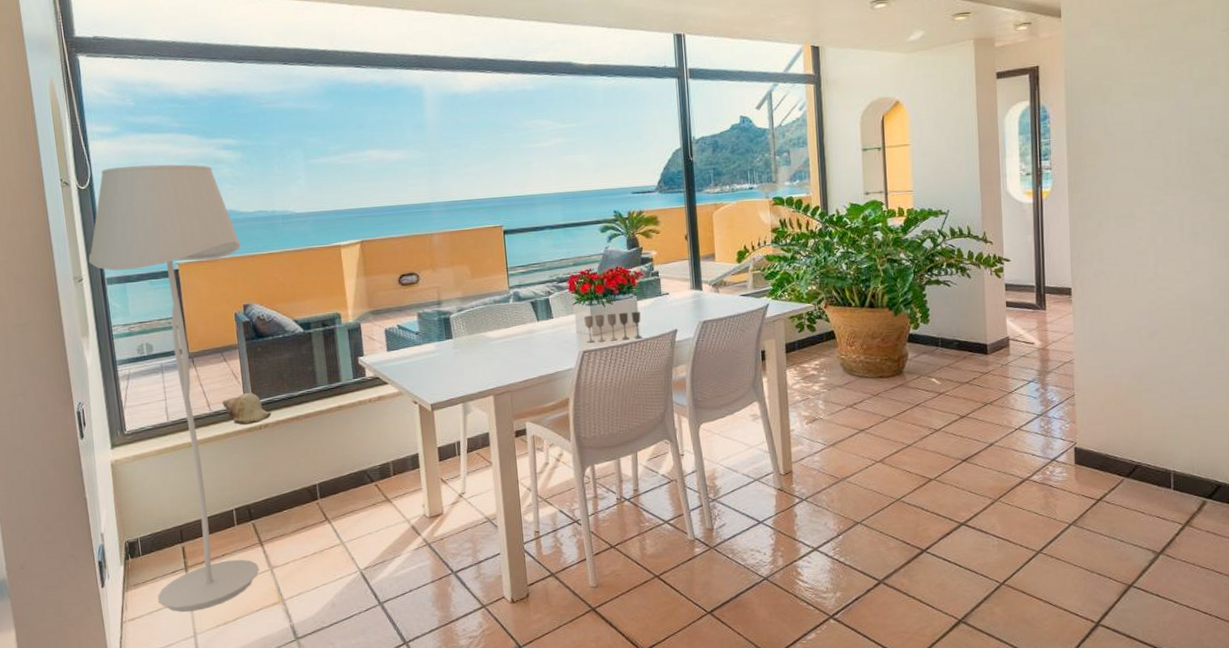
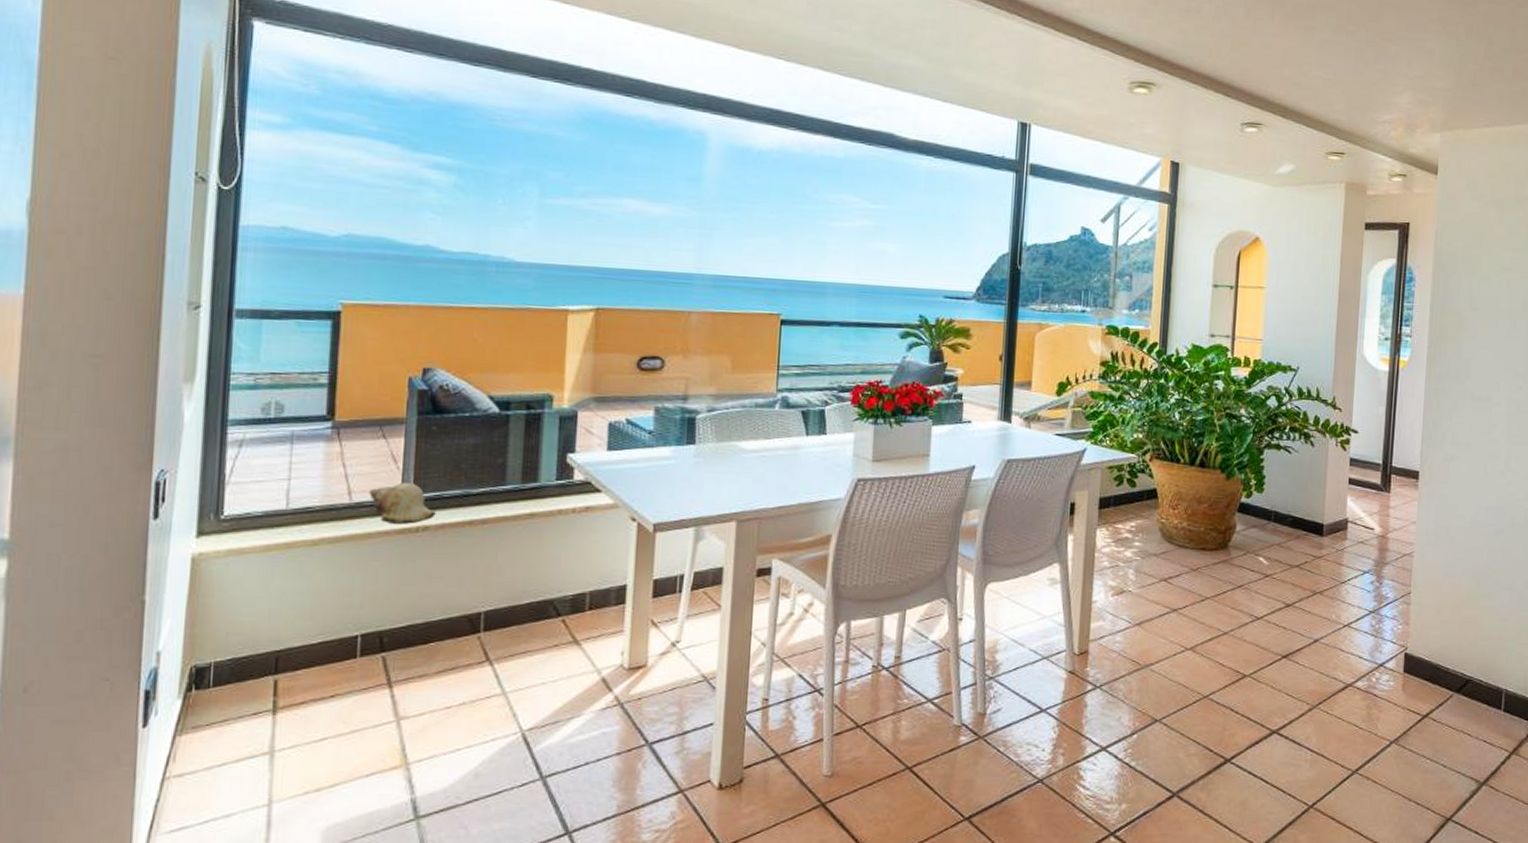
floor lamp: present [88,164,260,612] -> none [214,168,436,769]
wine glass: present [584,311,642,343] -> none [864,436,934,472]

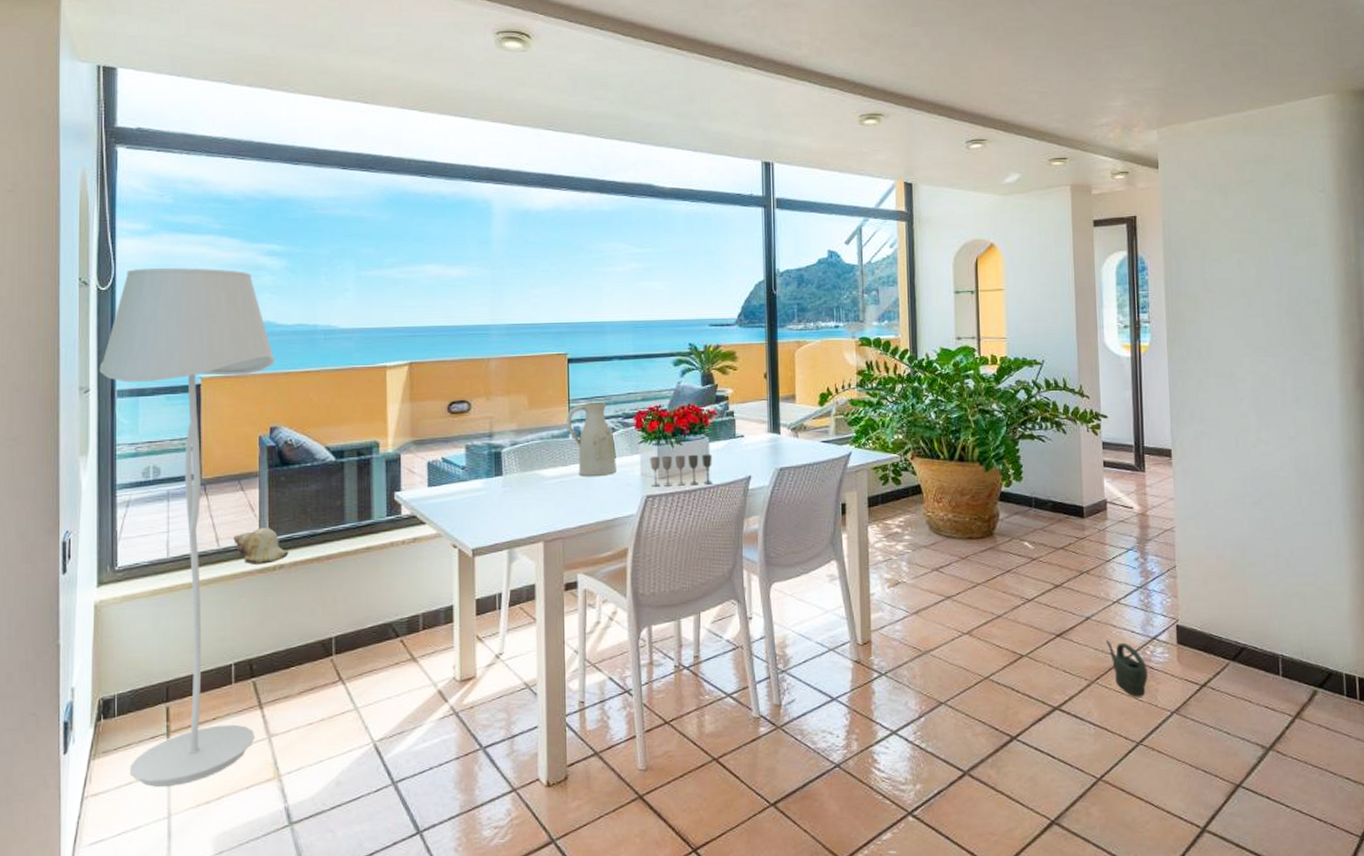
floor lamp: none [214,168,436,769] -> present [99,268,276,787]
ceramic pitcher: none [773,370,827,454] -> present [566,401,616,477]
wine glass: none [864,436,934,472] -> present [650,454,713,487]
watering can: none [1332,665,1371,725] -> present [1106,640,1148,697]

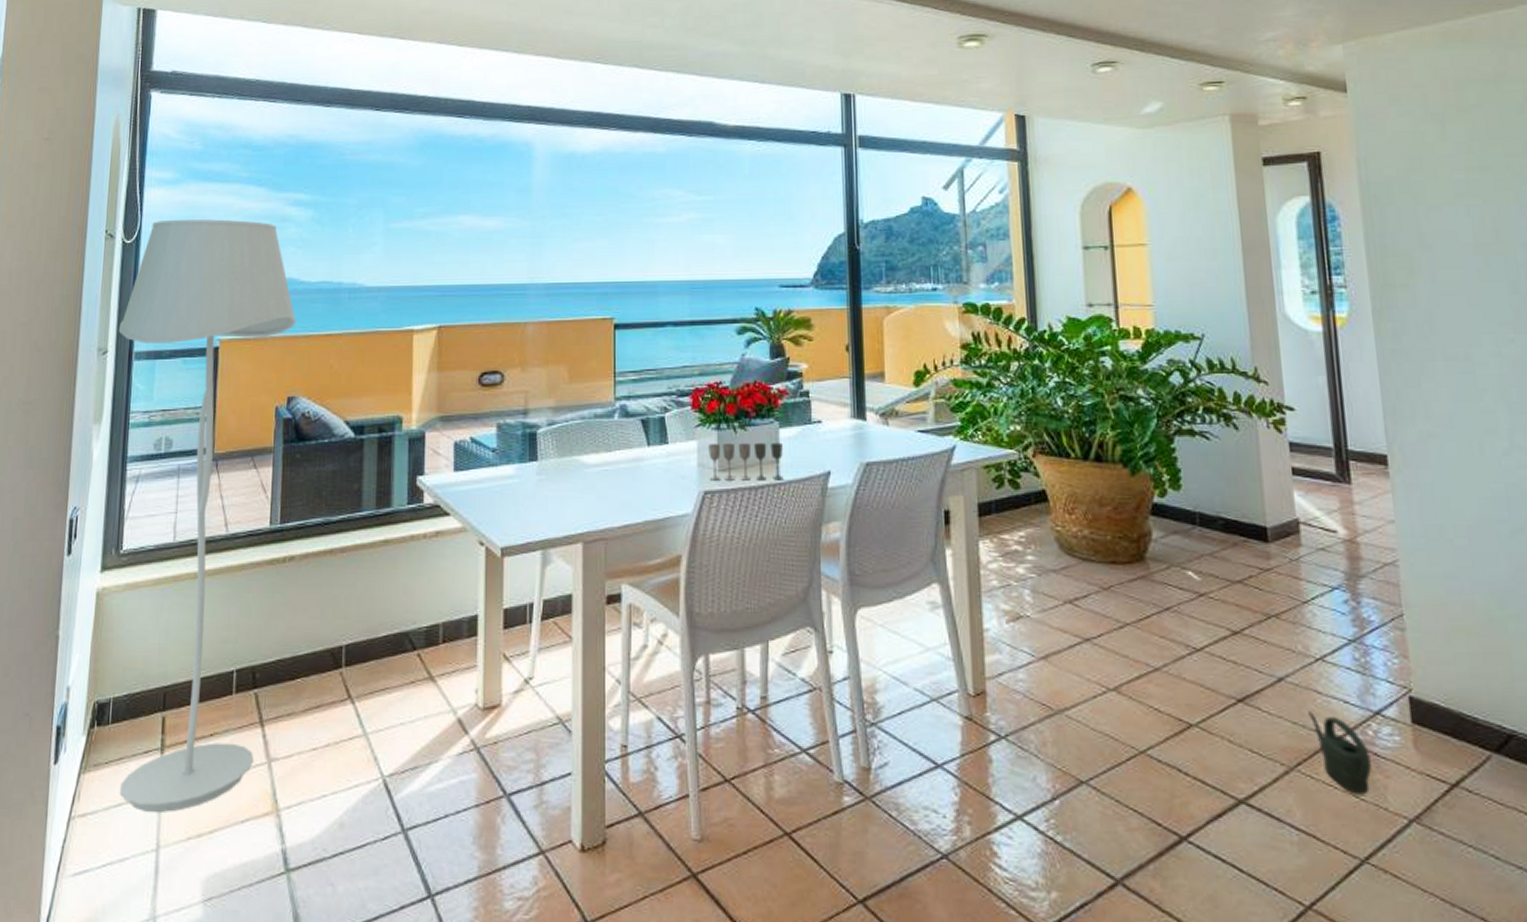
seashell: present [233,527,289,565] -> none [243,511,300,554]
ceramic pitcher: present [566,401,616,477] -> none [611,375,669,466]

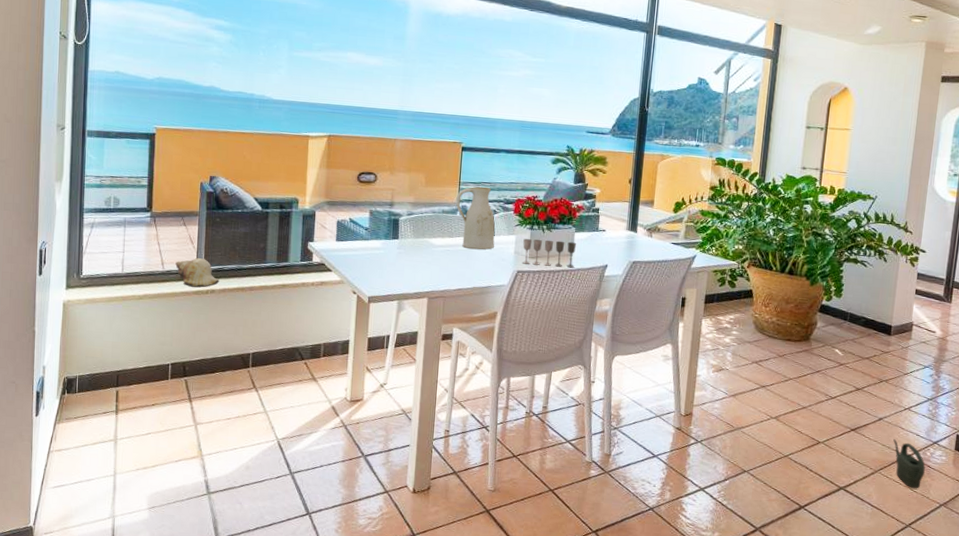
floor lamp: present [118,219,297,812] -> none [73,29,218,452]
seashell: none [243,511,300,554] -> present [175,257,219,288]
ceramic pitcher: none [611,375,669,466] -> present [455,186,495,250]

